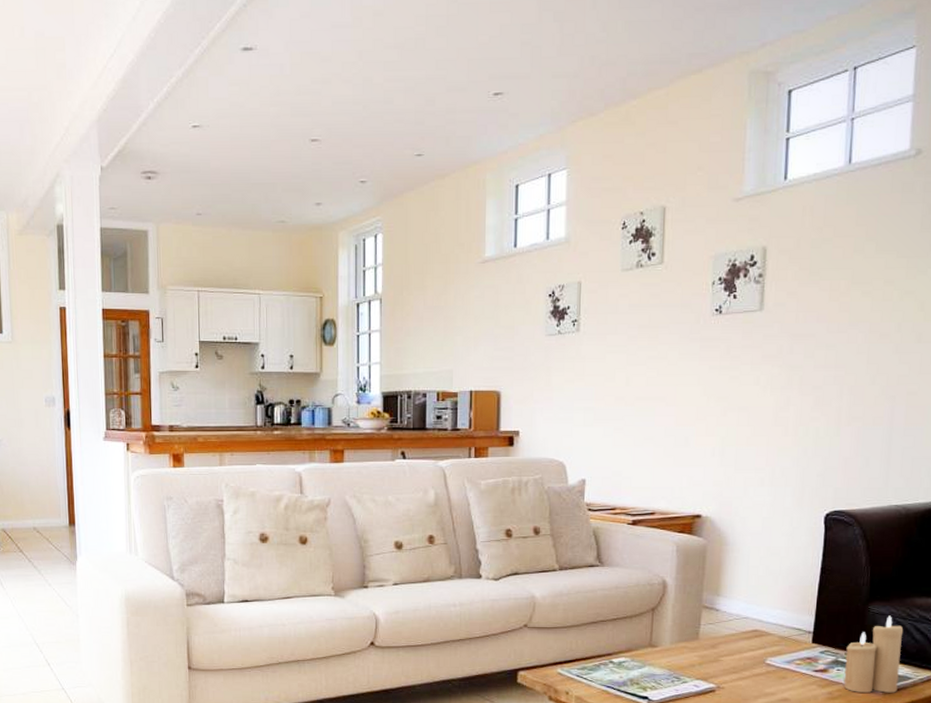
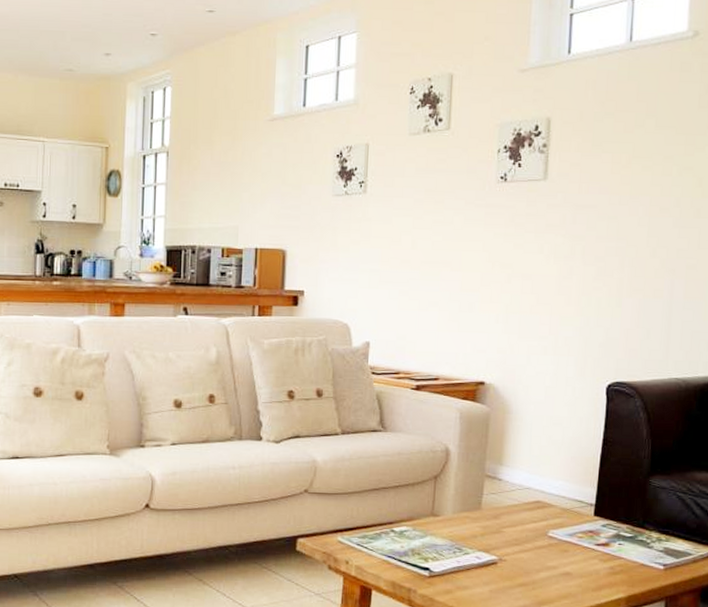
candle: present [844,615,904,693] -> none [625,489,684,569]

